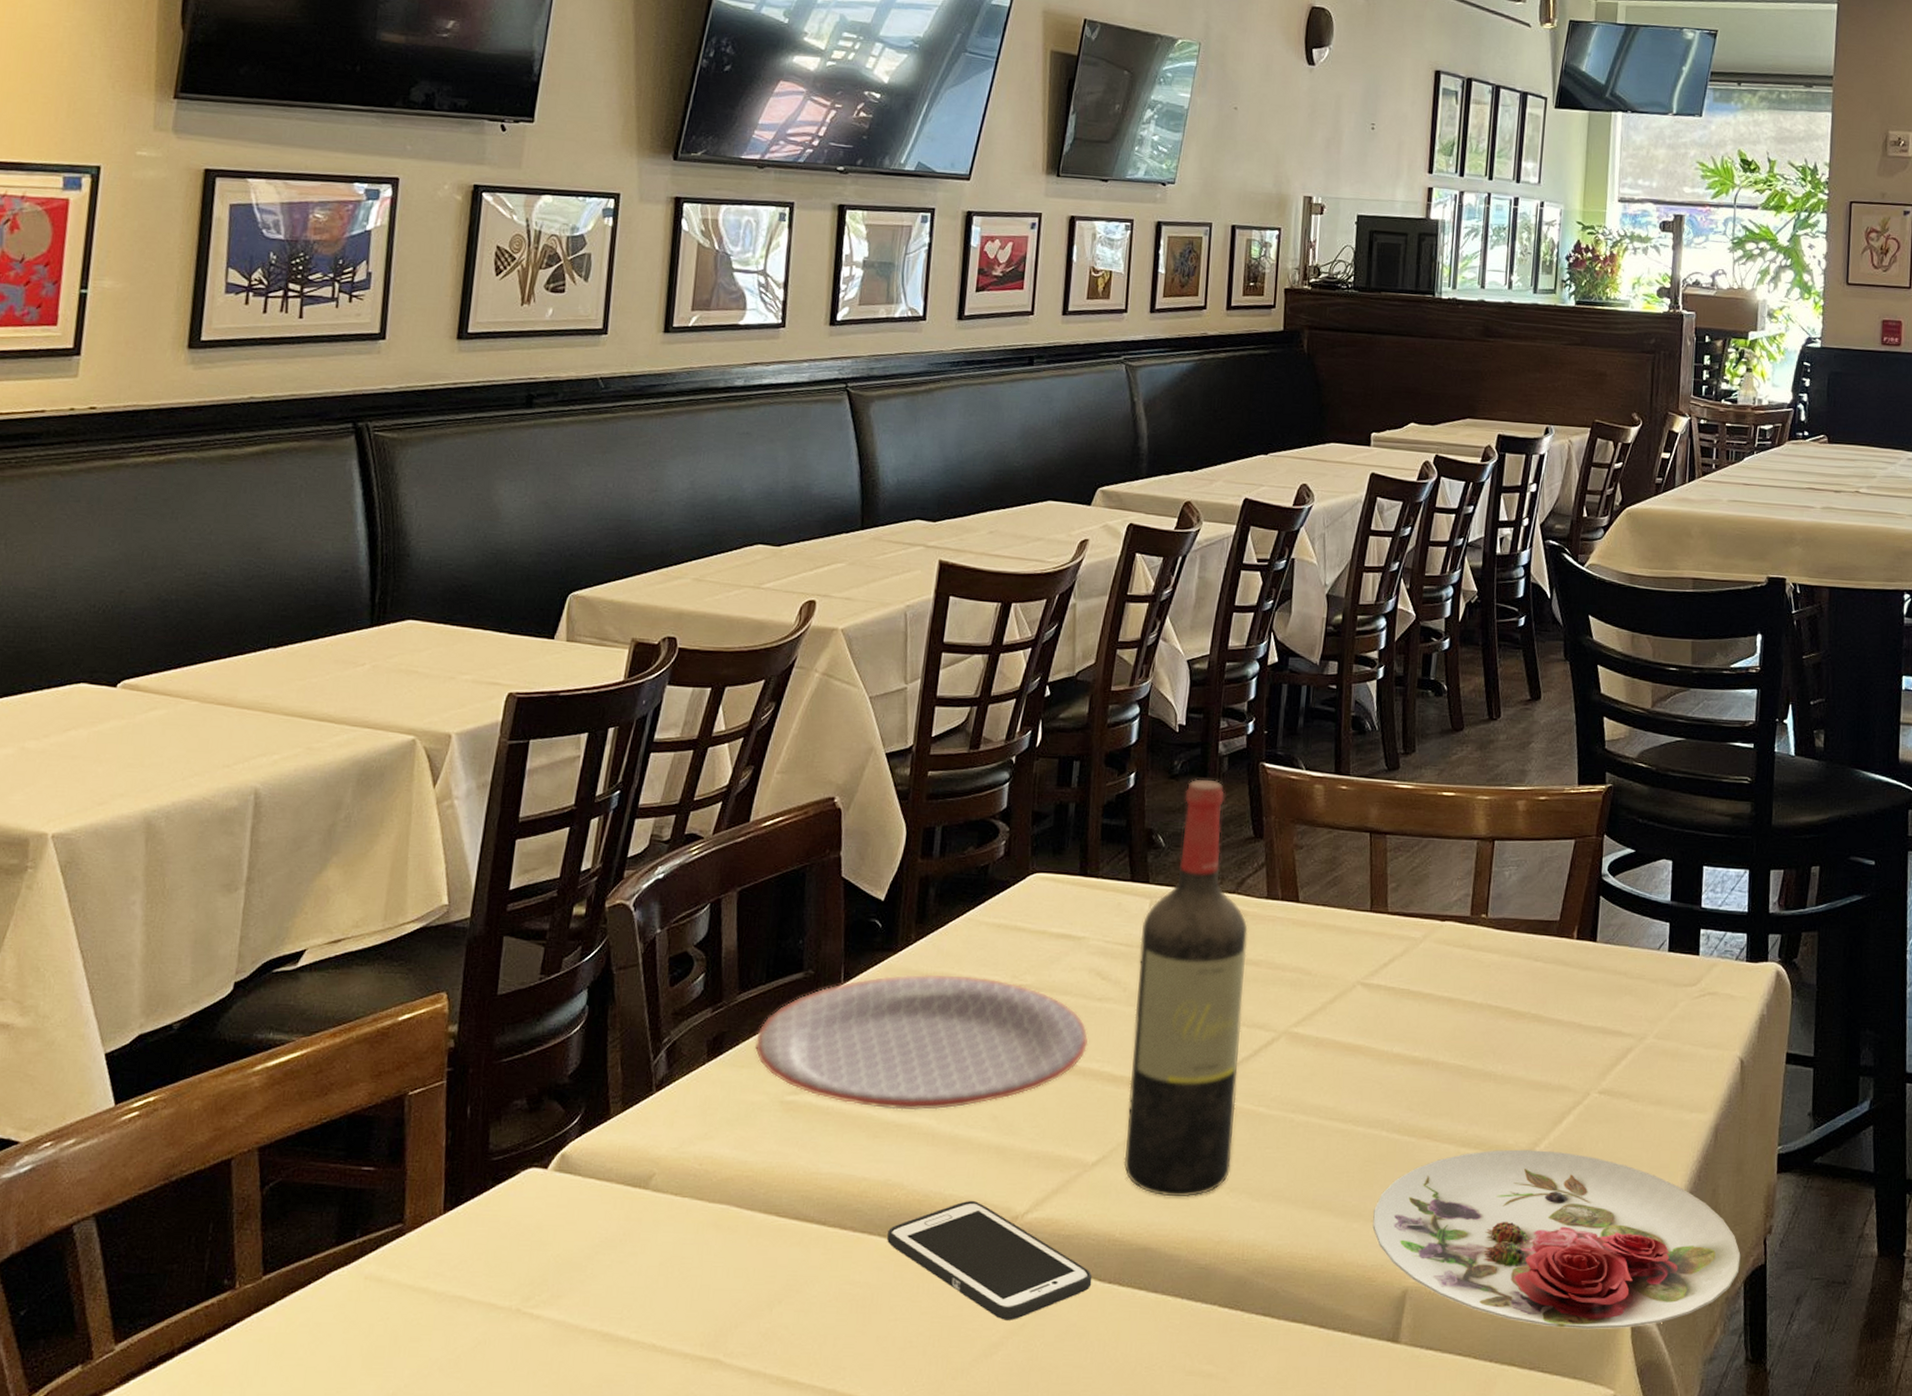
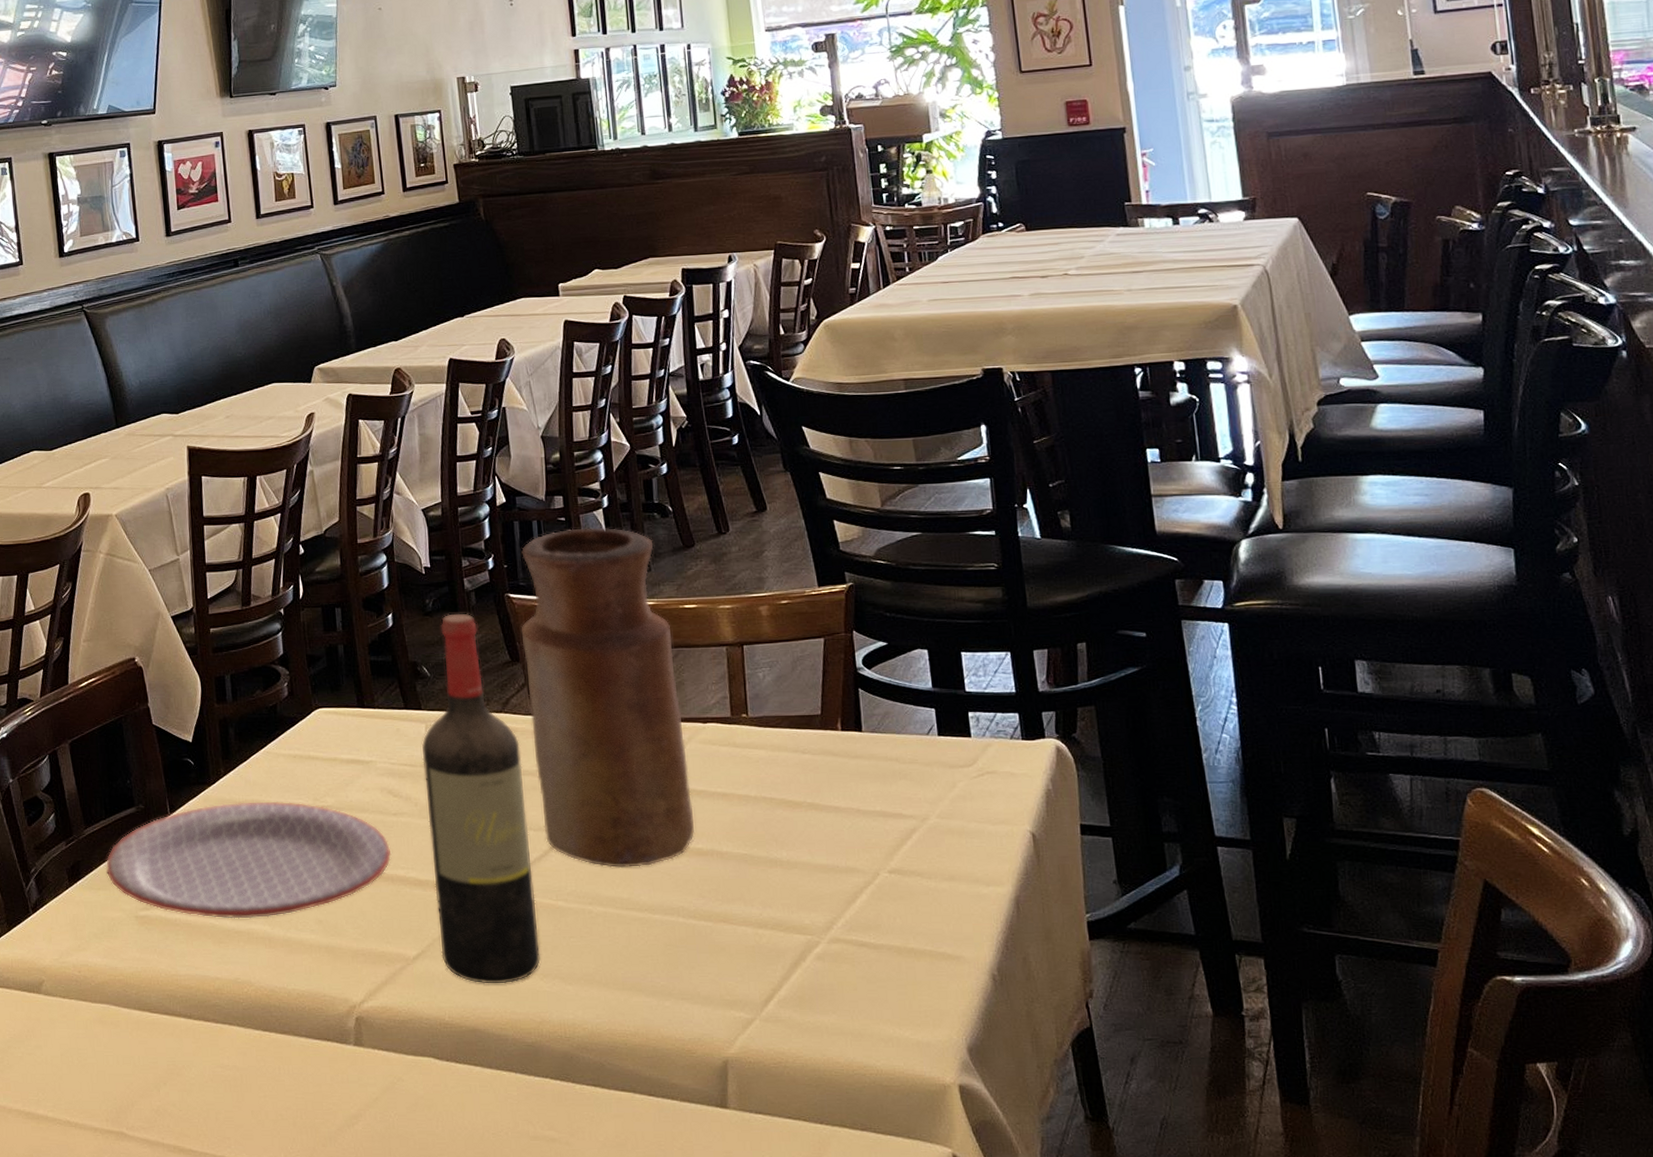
cell phone: present [887,1200,1093,1320] -> none [245,993,431,1095]
vase: none [1258,698,1425,1074] -> present [521,527,695,868]
plate: present [1372,1149,1741,1330] -> none [683,928,1064,1093]

